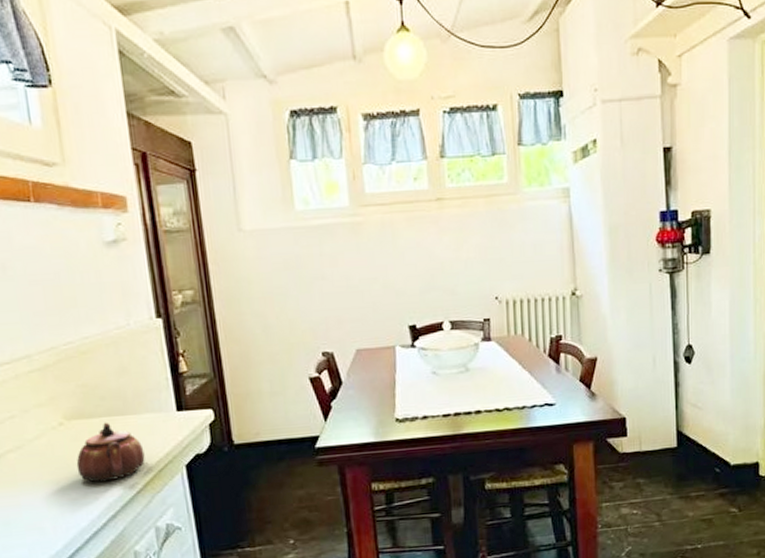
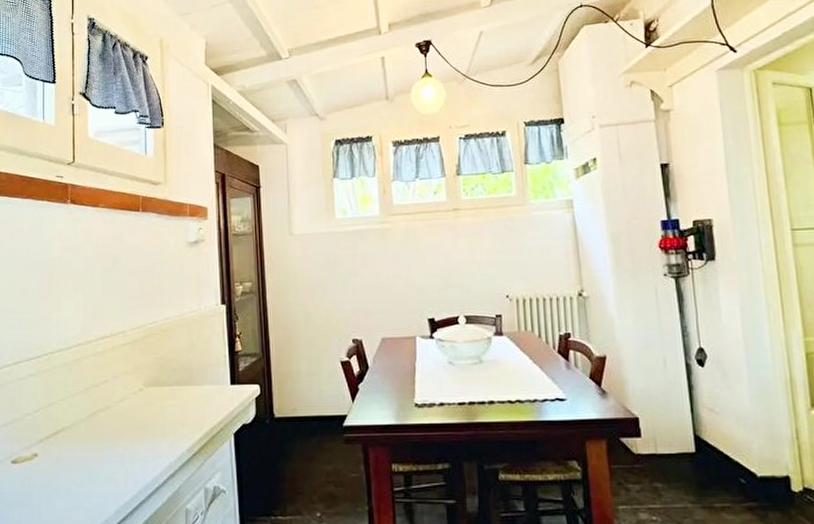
teapot: present [76,422,145,483] -> none [149,390,202,443]

